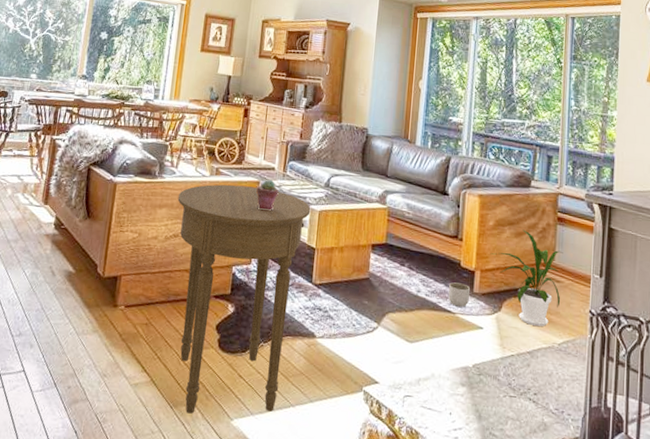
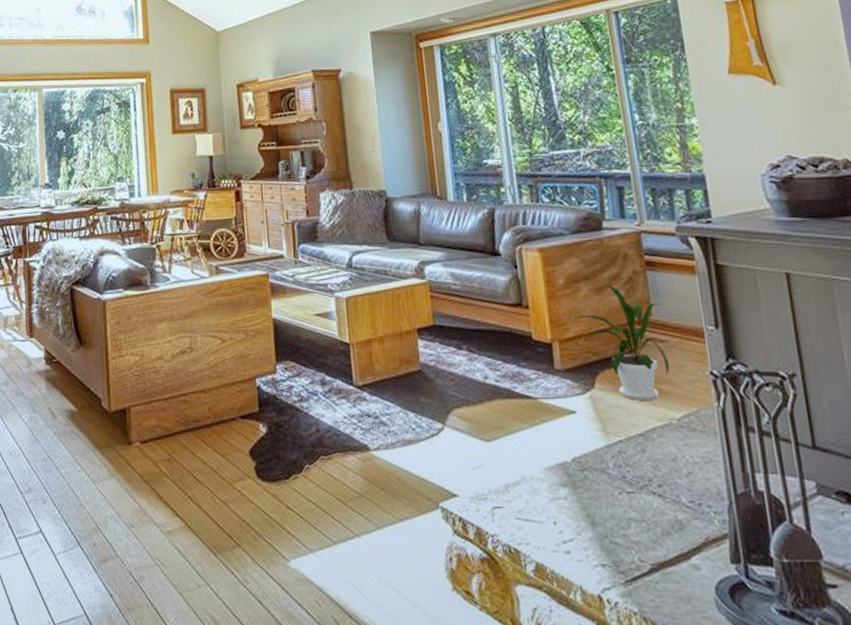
side table: present [177,184,311,414] -> none [177,281,337,559]
potted succulent: present [256,179,279,212] -> none [267,269,294,308]
planter: present [448,282,471,307] -> none [523,360,552,390]

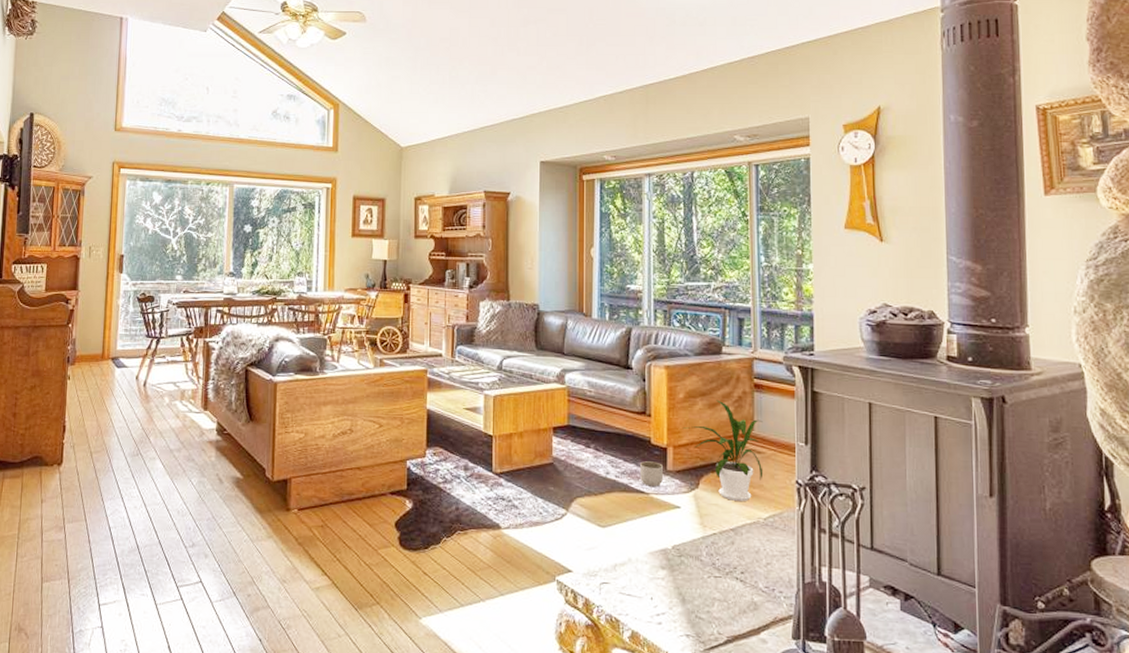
planter: none [523,360,552,390] -> present [640,461,664,487]

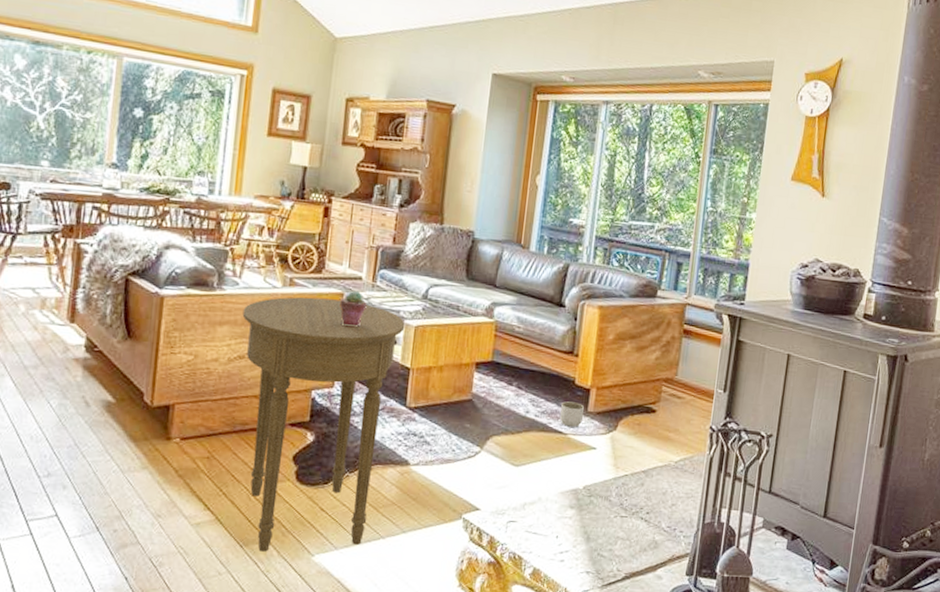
side table: none [342,375,484,615] -> present [242,297,405,552]
potted succulent: none [425,366,448,401] -> present [340,290,367,328]
house plant: present [682,400,764,502] -> none [608,343,687,445]

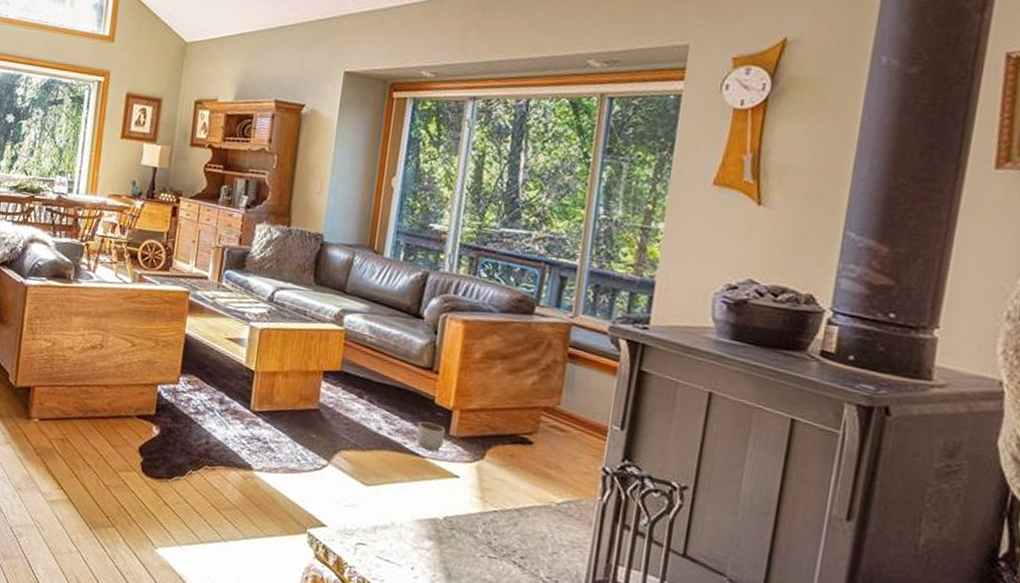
side table: present [242,297,405,552] -> none [95,292,250,544]
potted succulent: present [340,290,367,328] -> none [186,289,212,327]

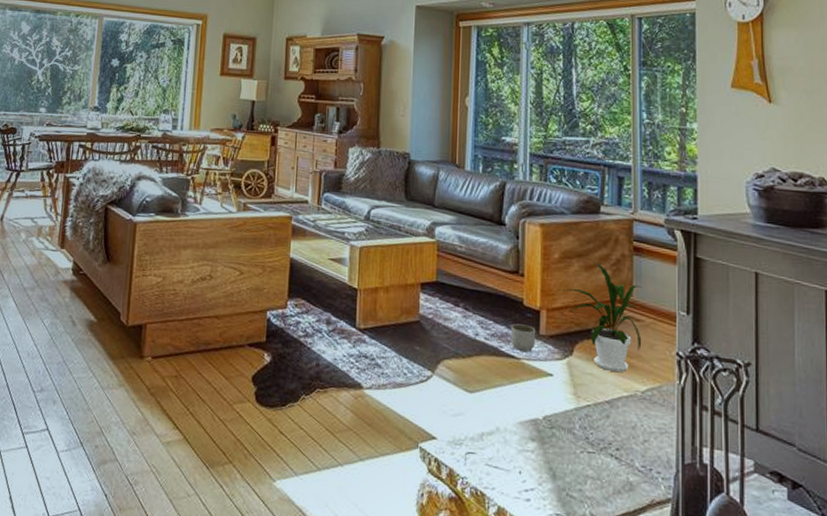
house plant: none [474,365,572,482] -> present [557,262,642,373]

